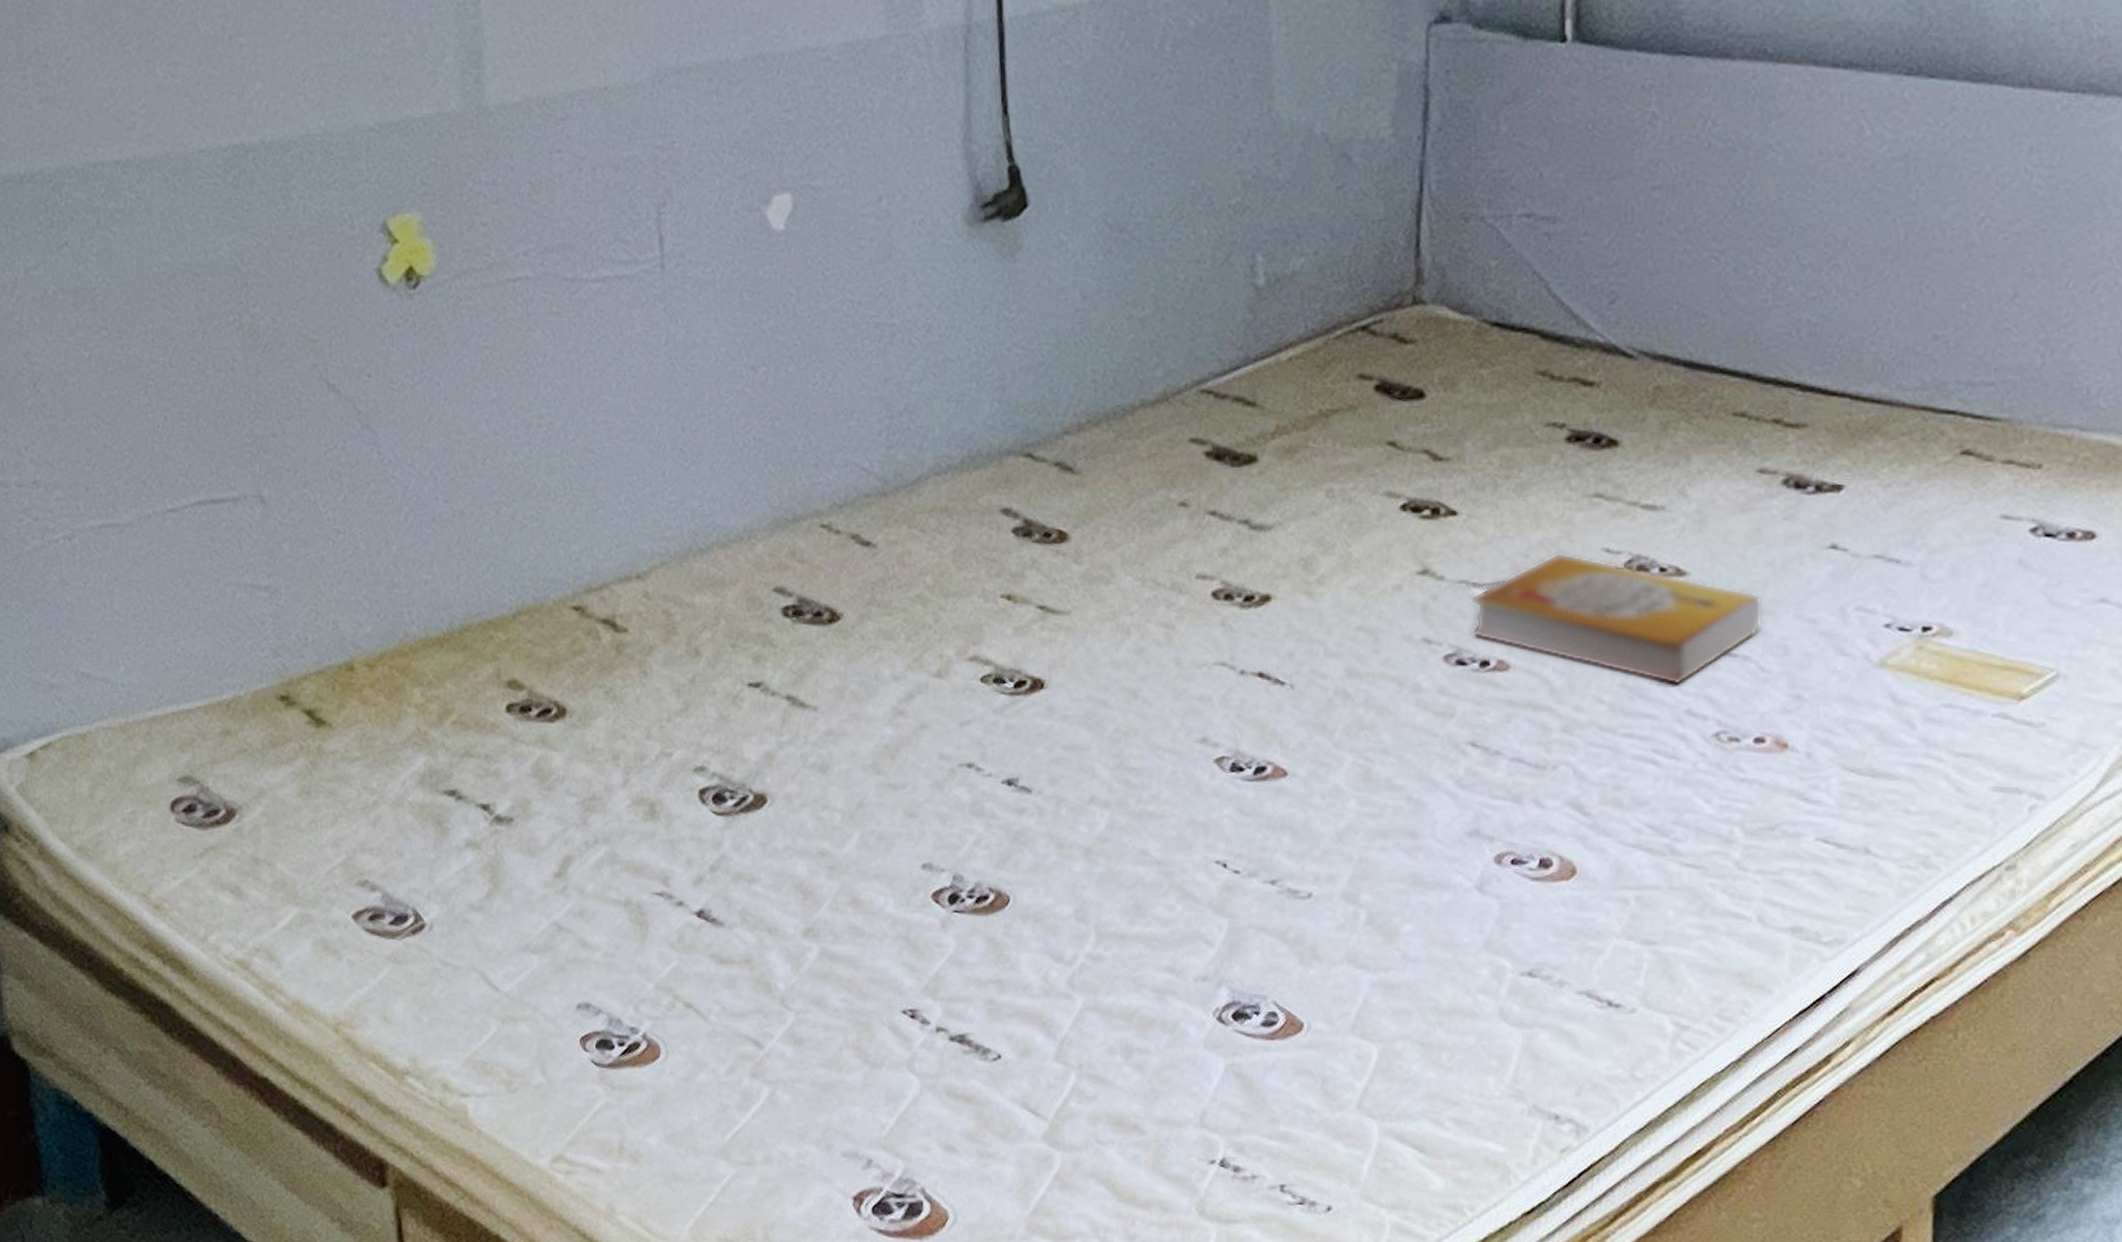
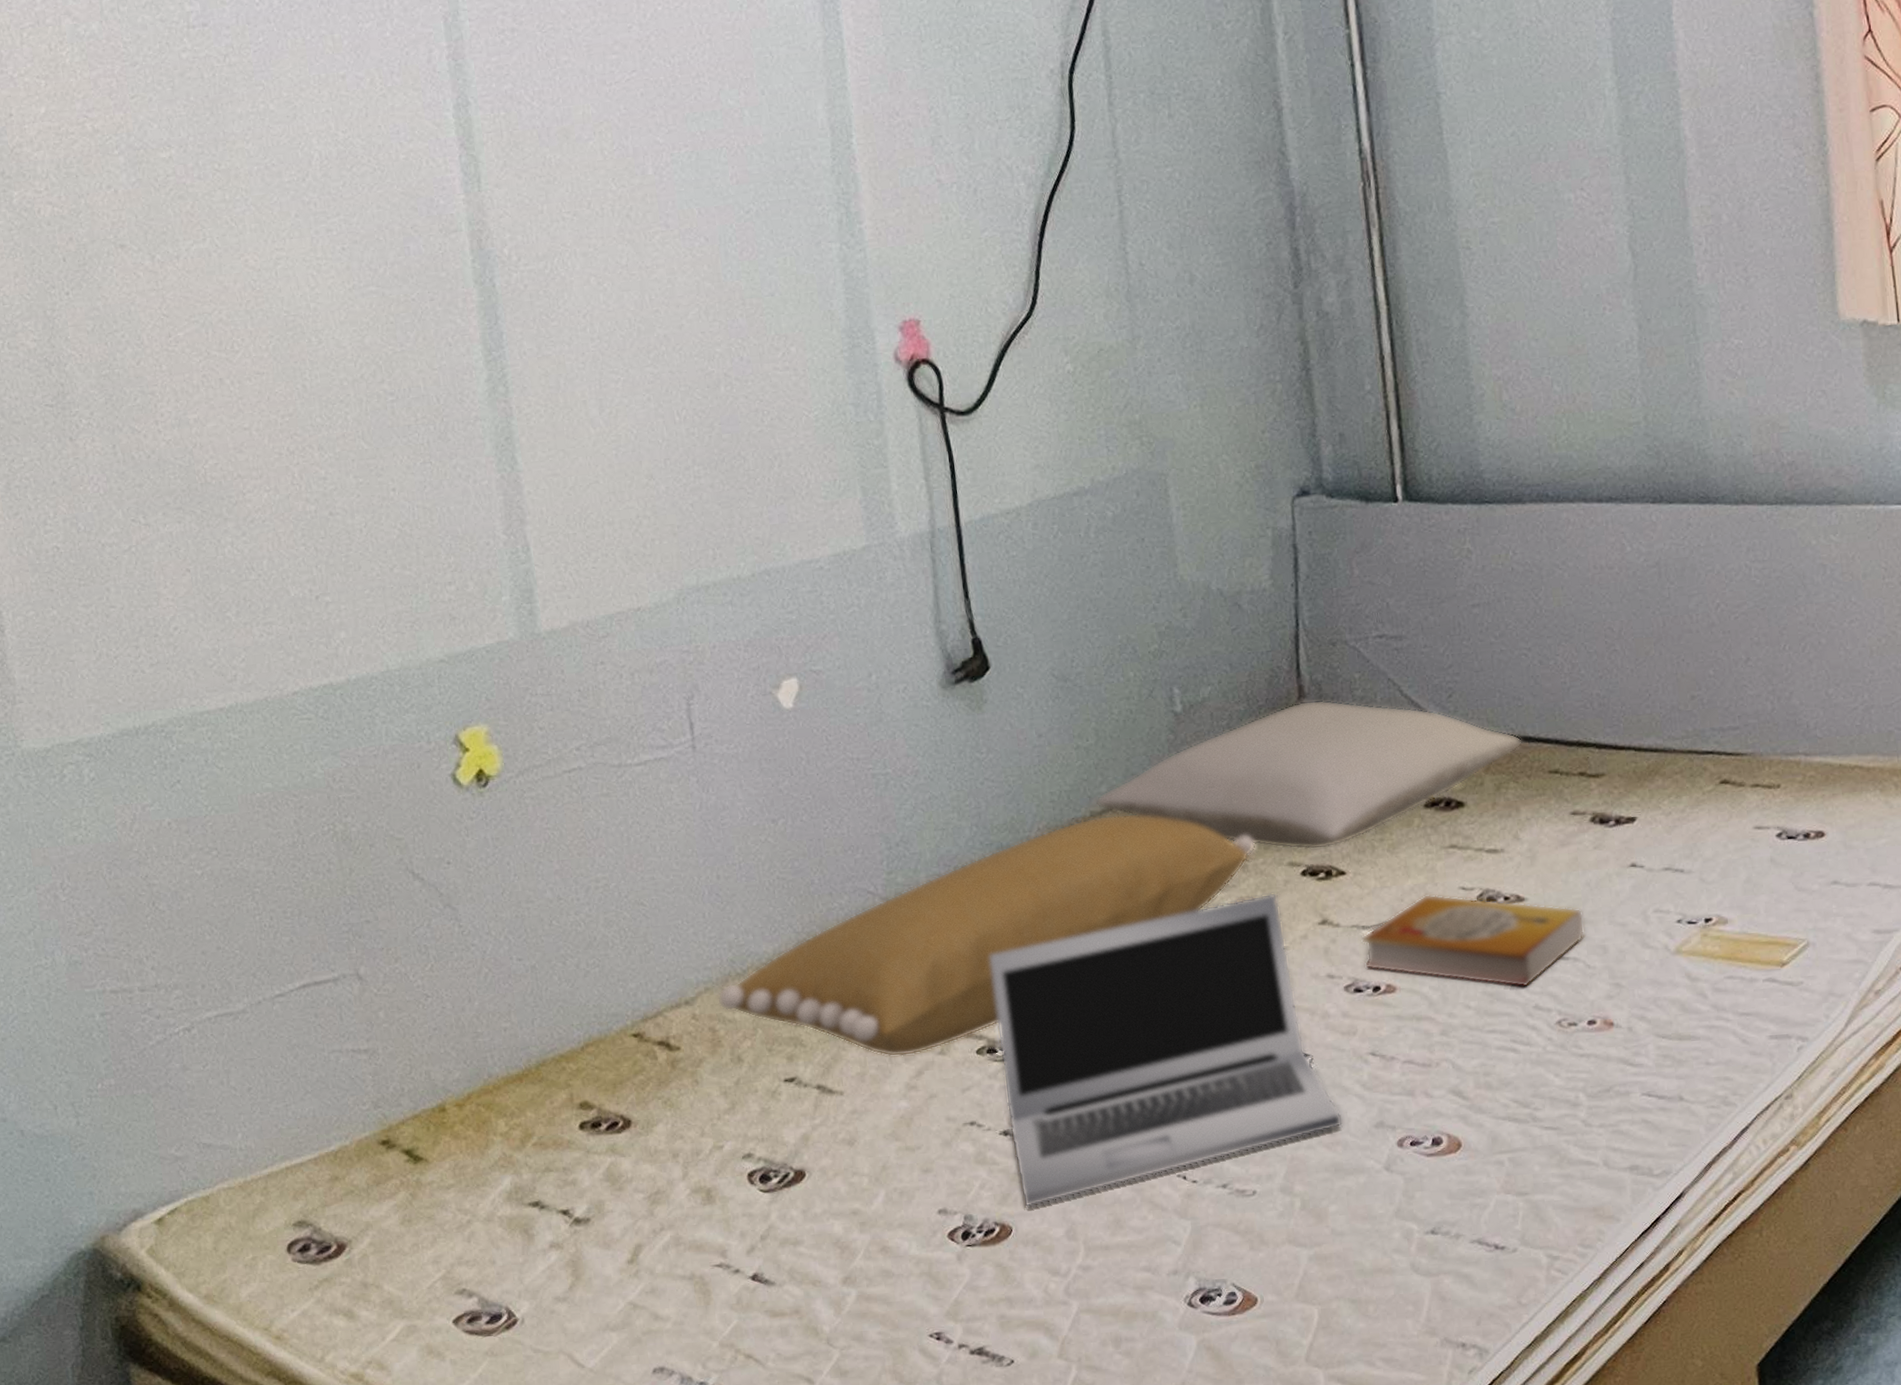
pillow: none [675,405,1347,674] -> present [717,813,1257,1057]
laptop: none [1003,526,1427,876] -> present [989,892,1343,1208]
pillow: none [1148,288,1702,480] -> present [1095,699,1522,850]

